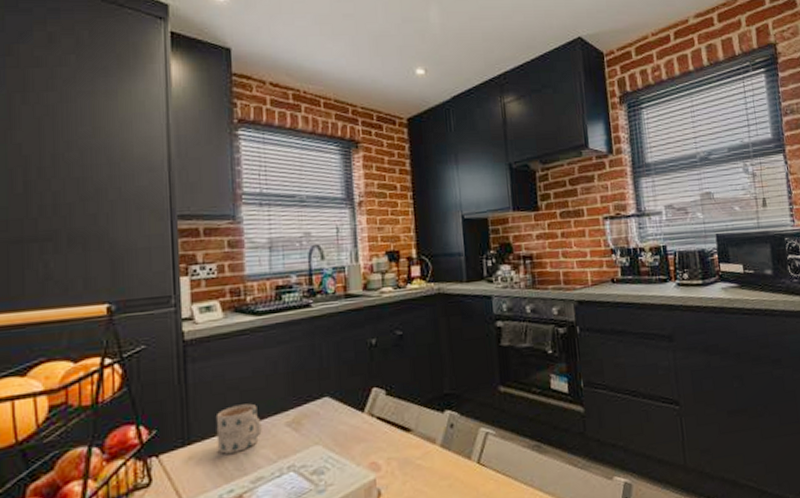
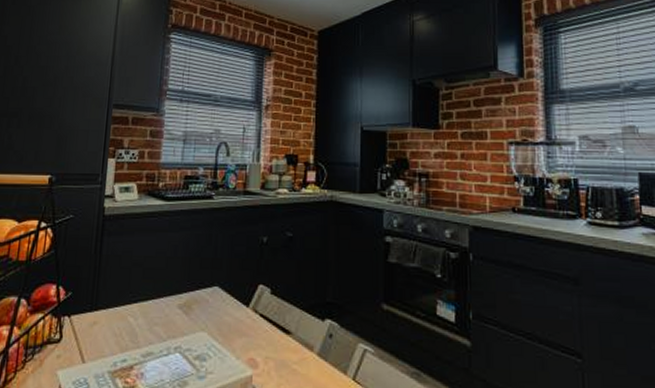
mug: present [215,403,262,454] -> none [118,281,158,325]

